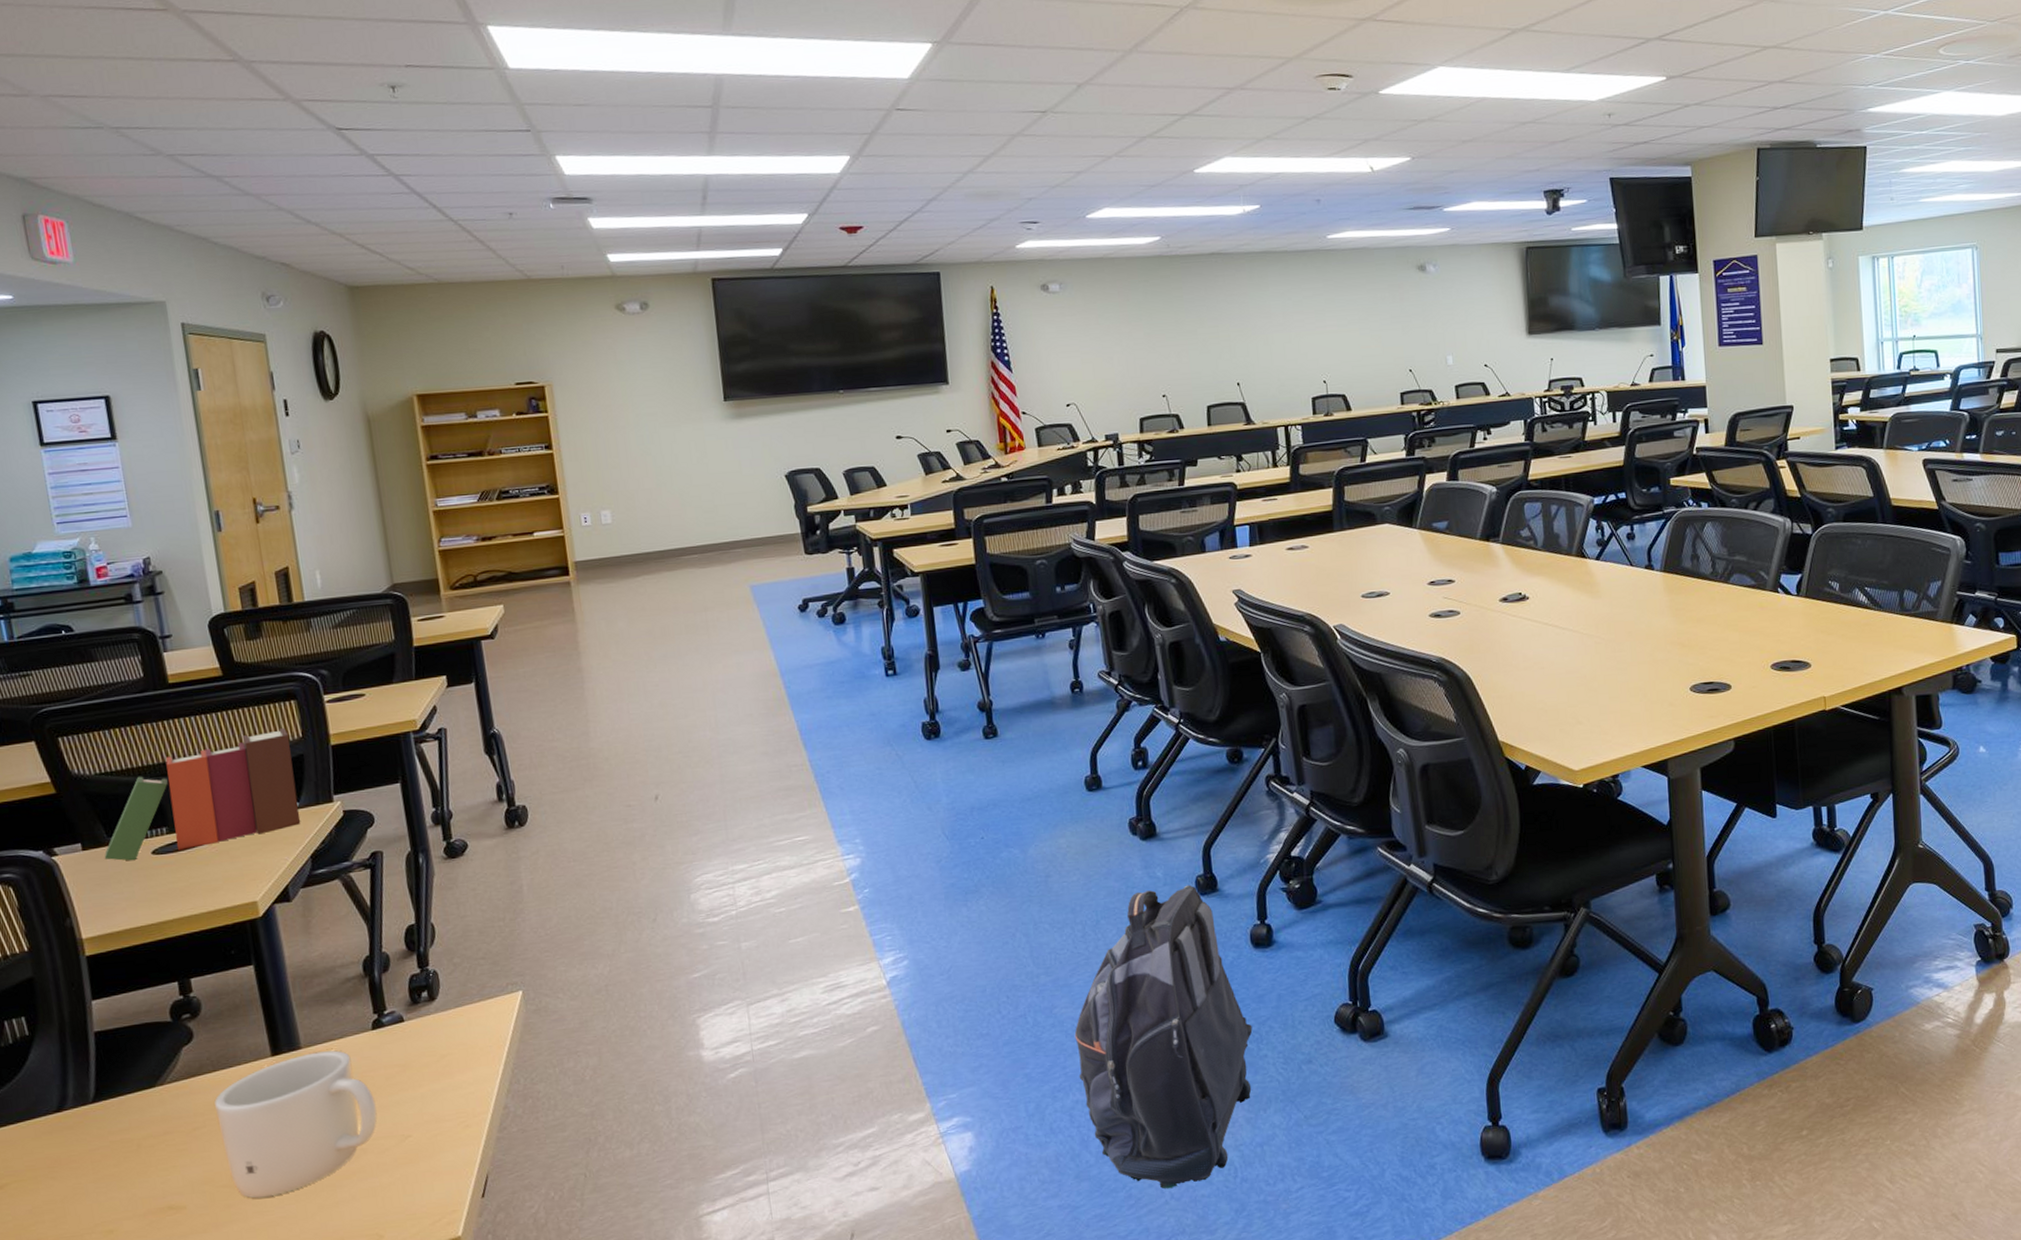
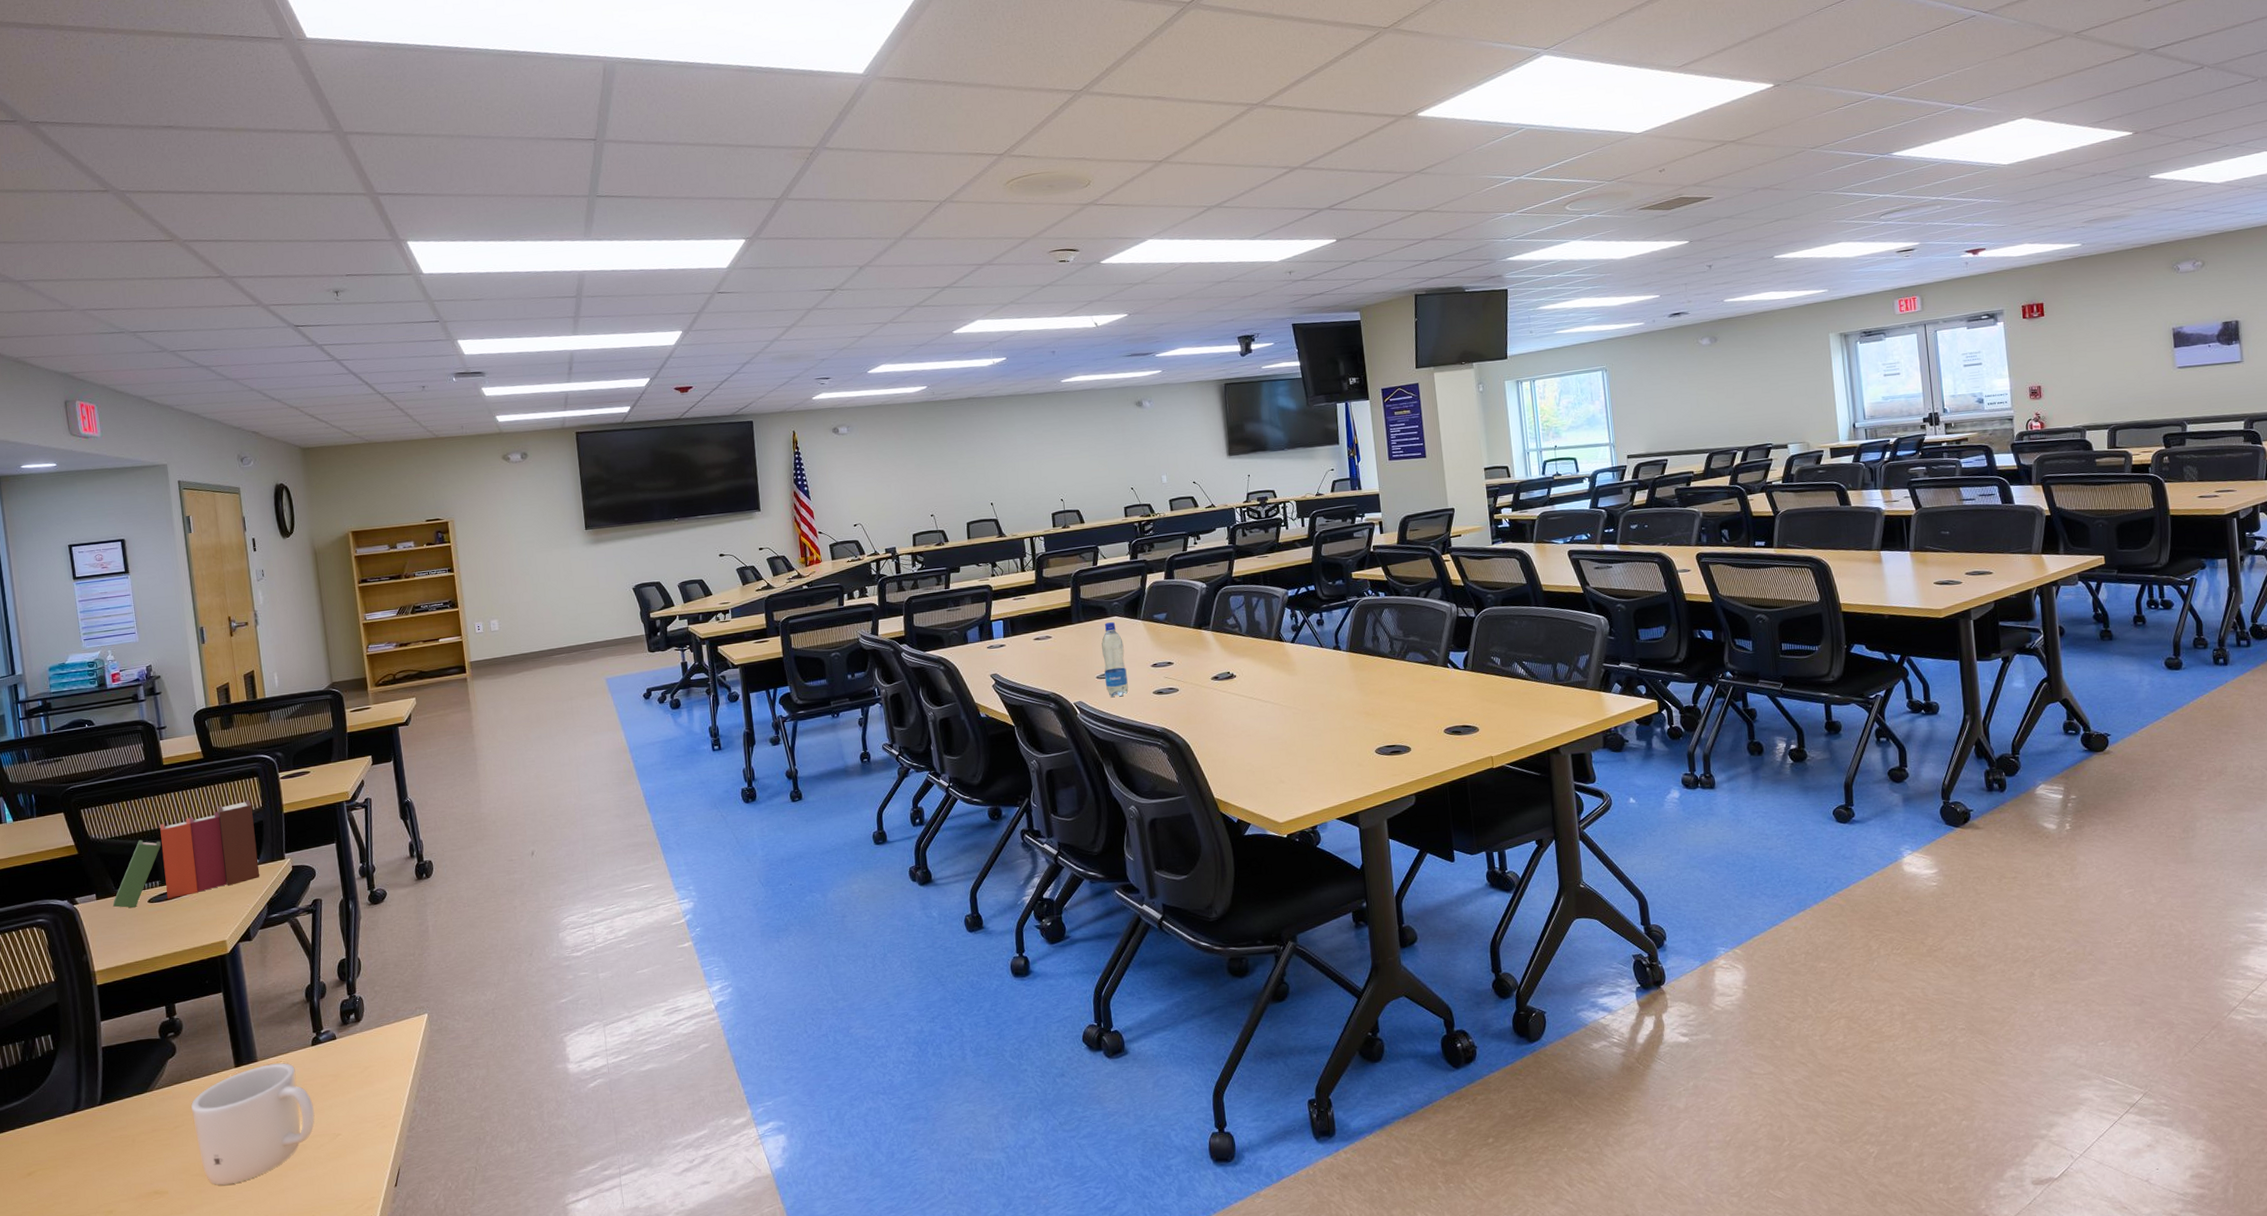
backpack: present [1074,885,1253,1189] -> none [867,923,1015,1185]
bottle: none [1368,531,1400,621] -> present [1101,622,1129,698]

